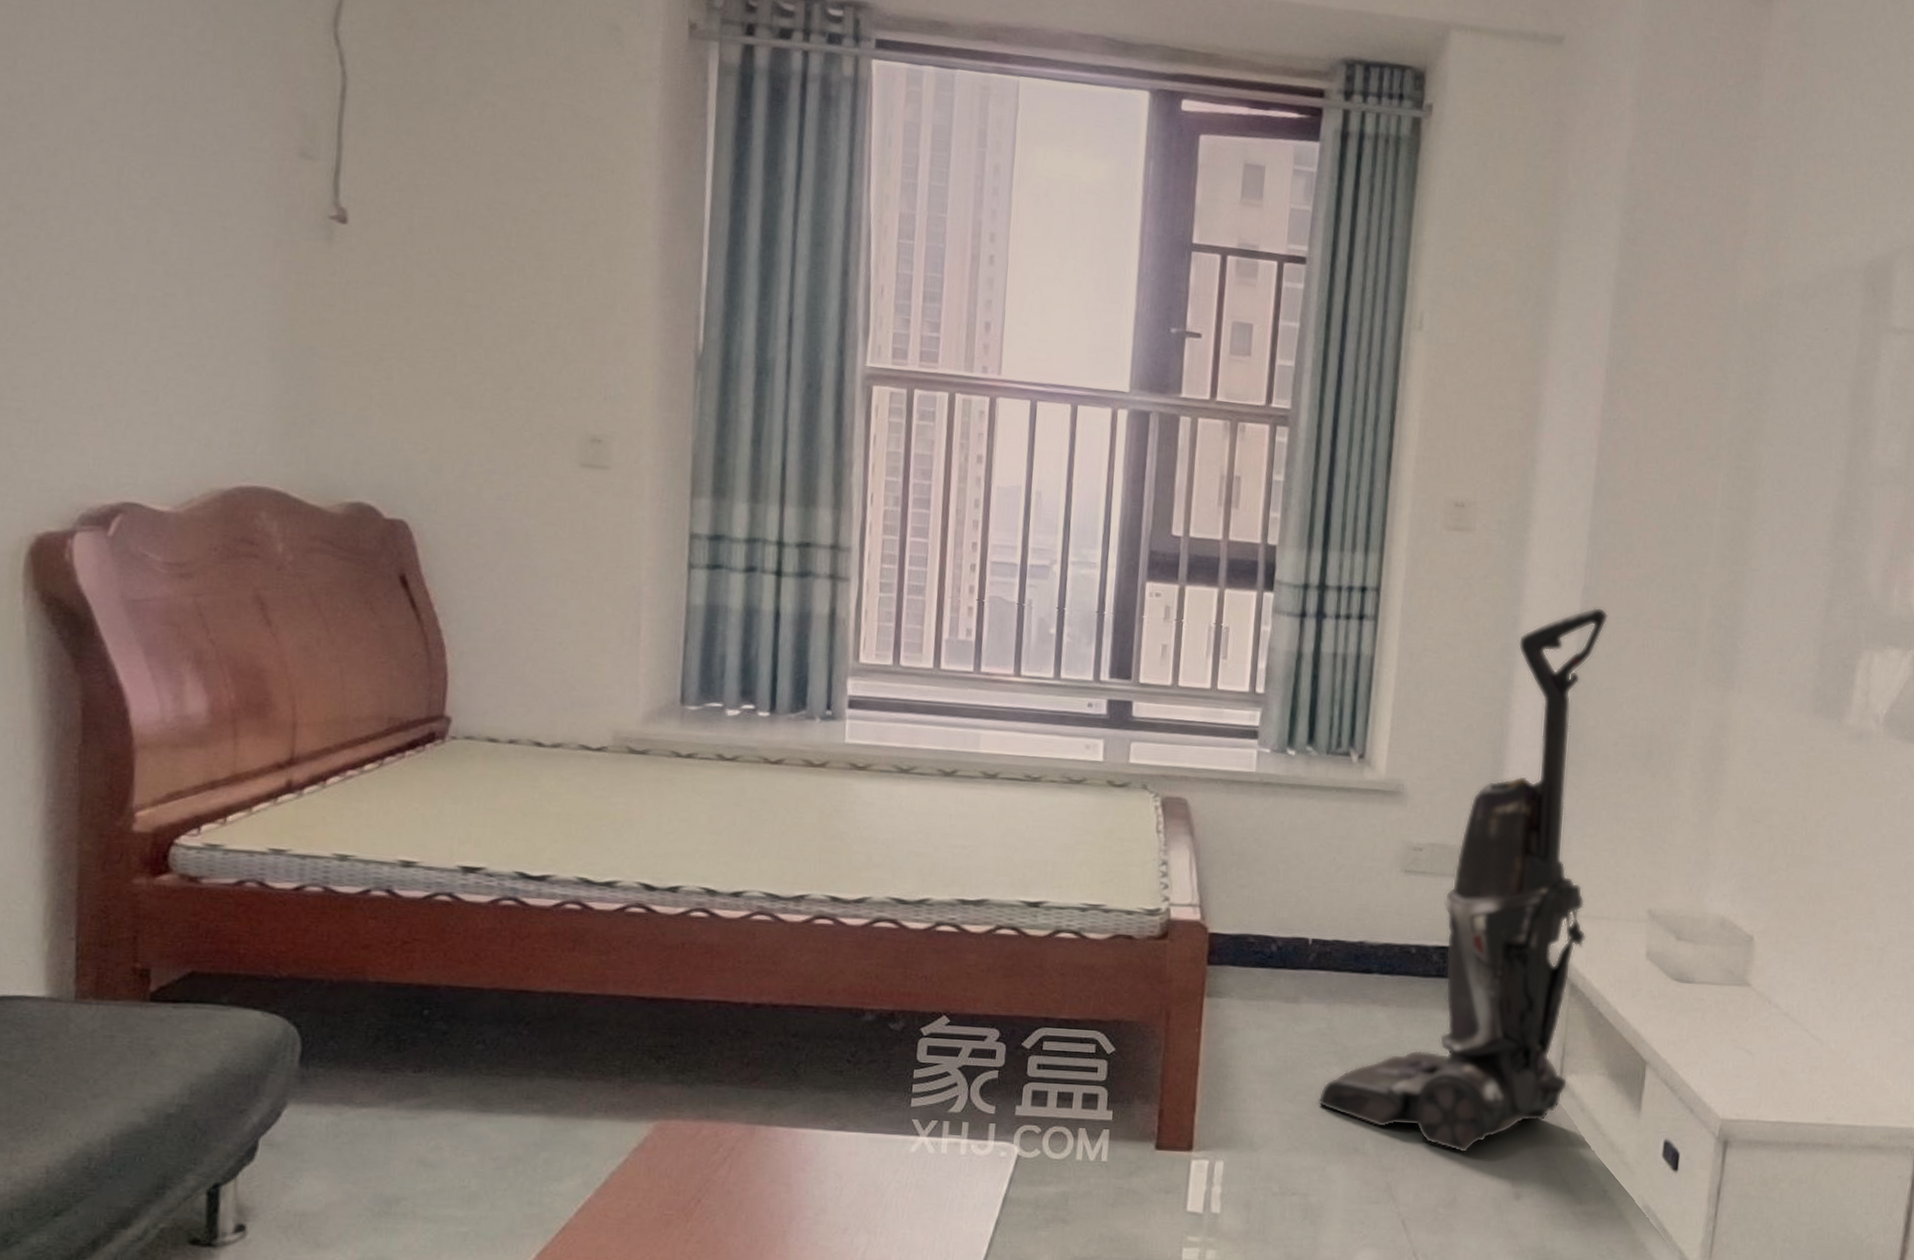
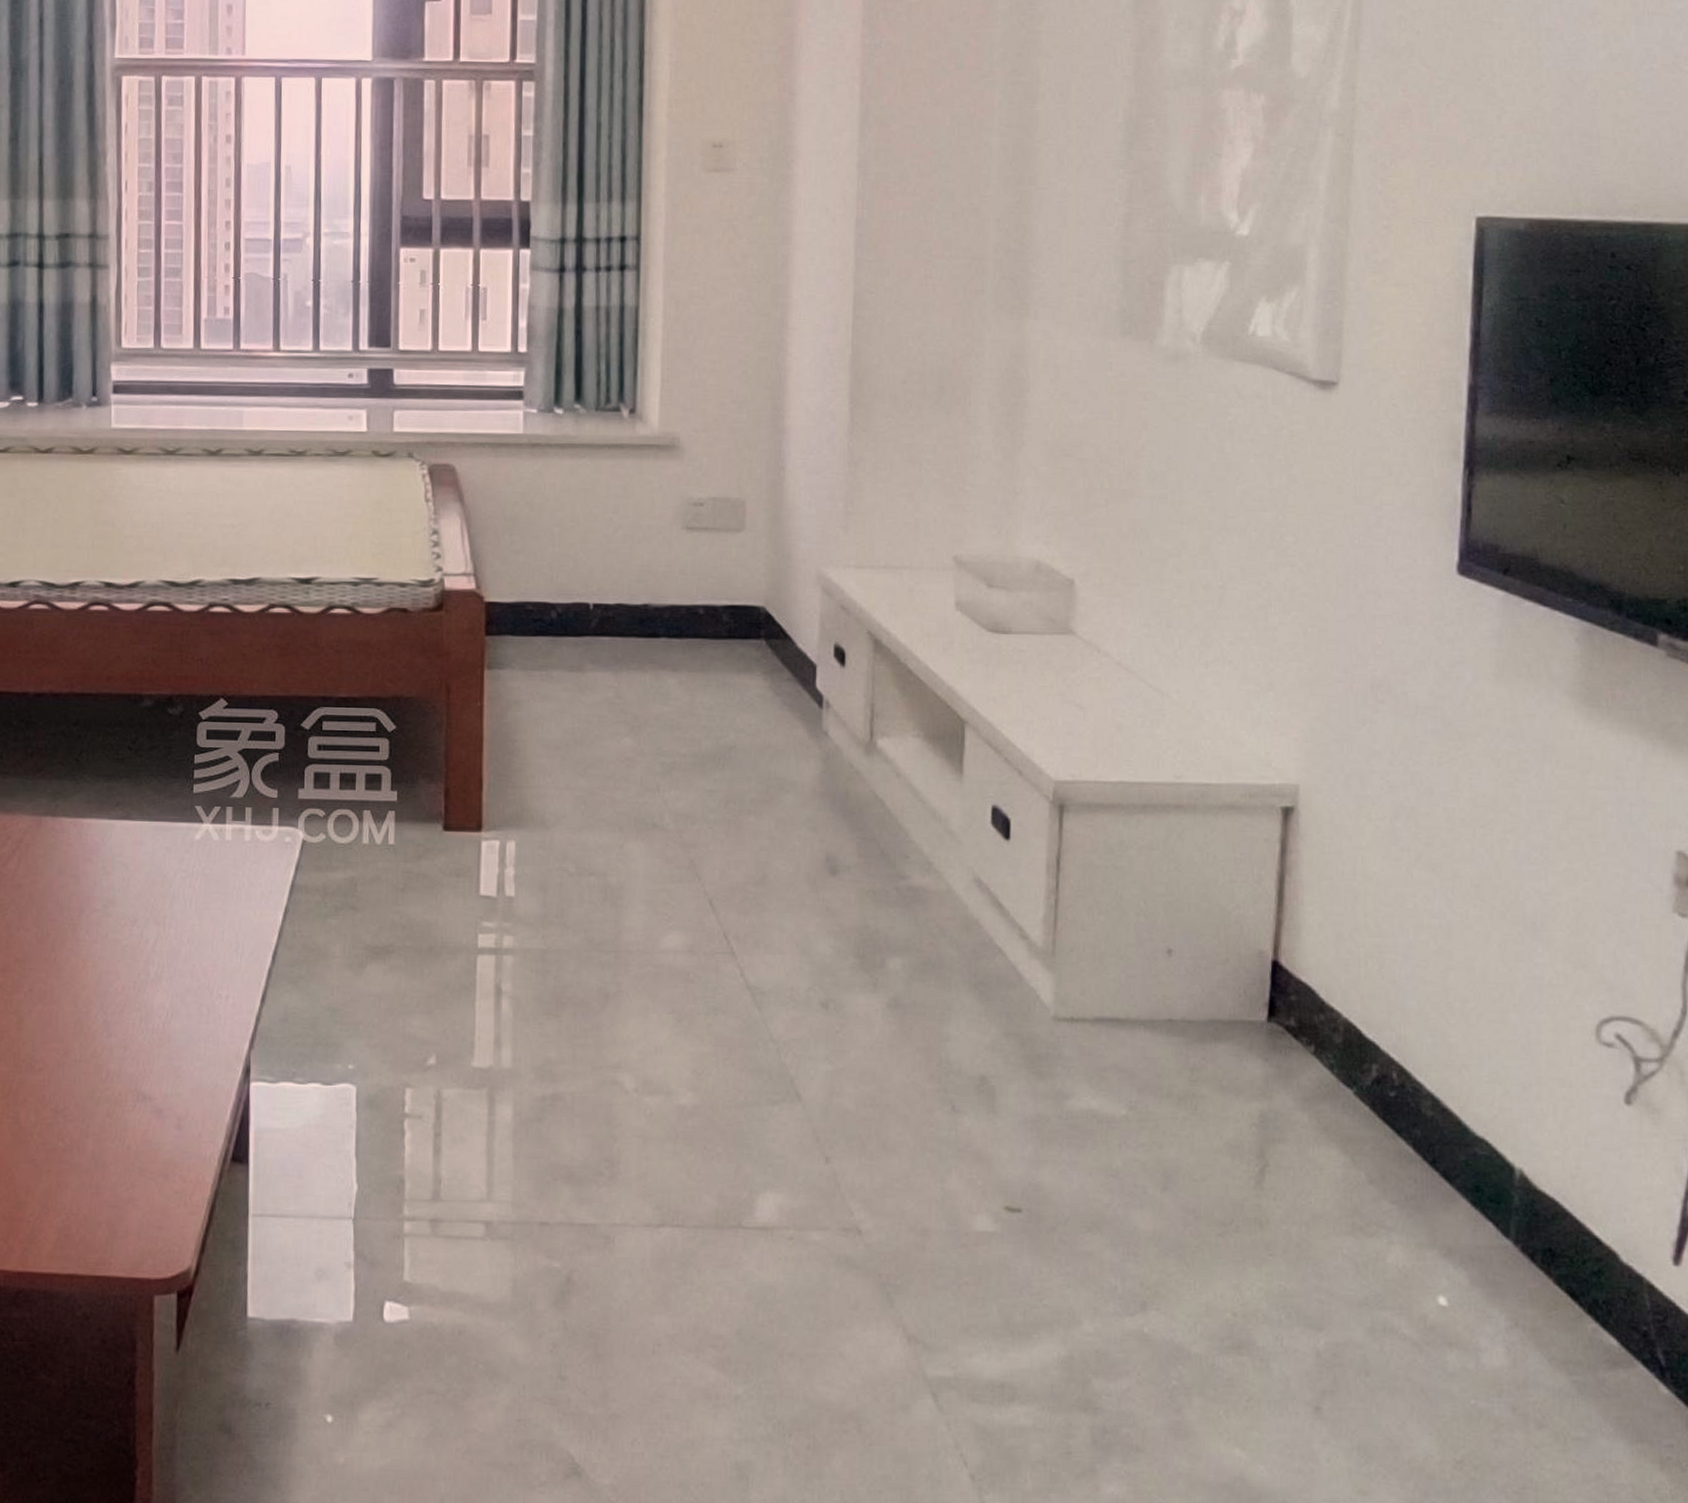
vacuum cleaner: present [1318,607,1609,1154] -> none [610,239,888,827]

